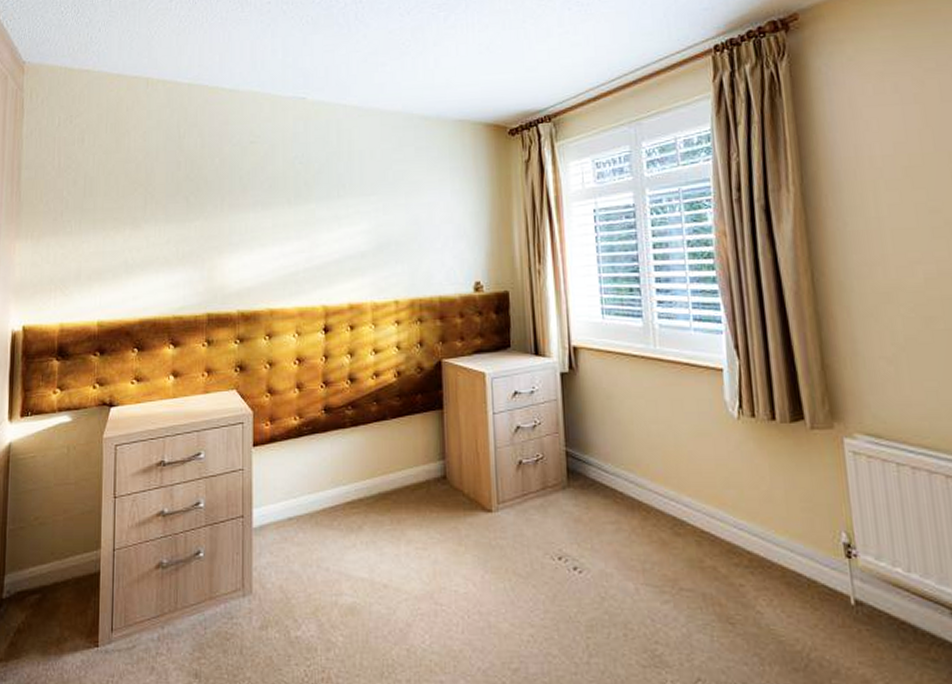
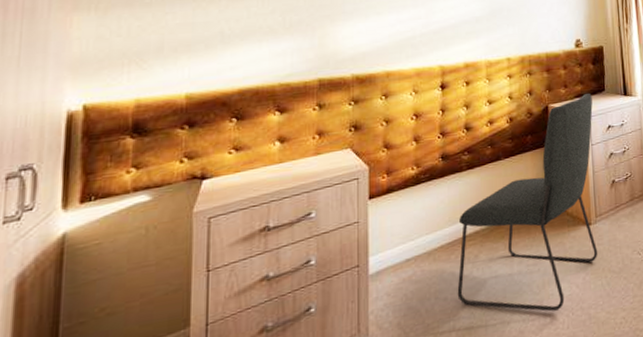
chair: none [340,350,500,609] -> present [457,94,598,312]

